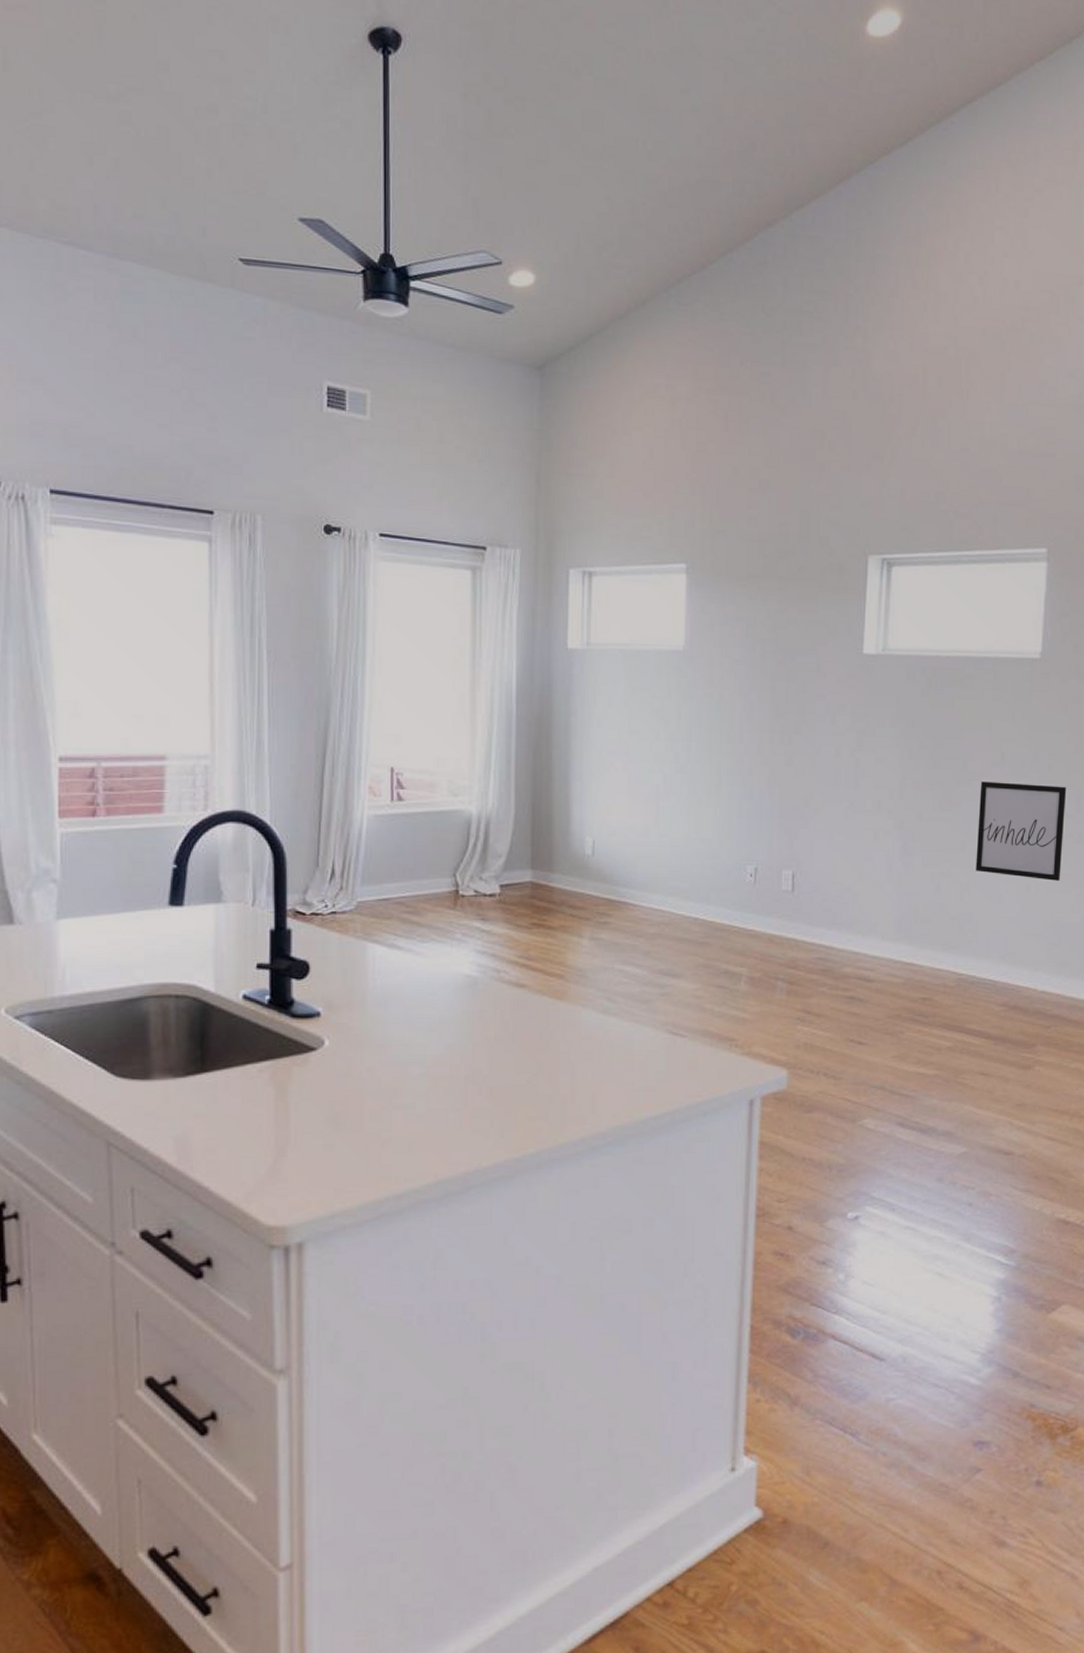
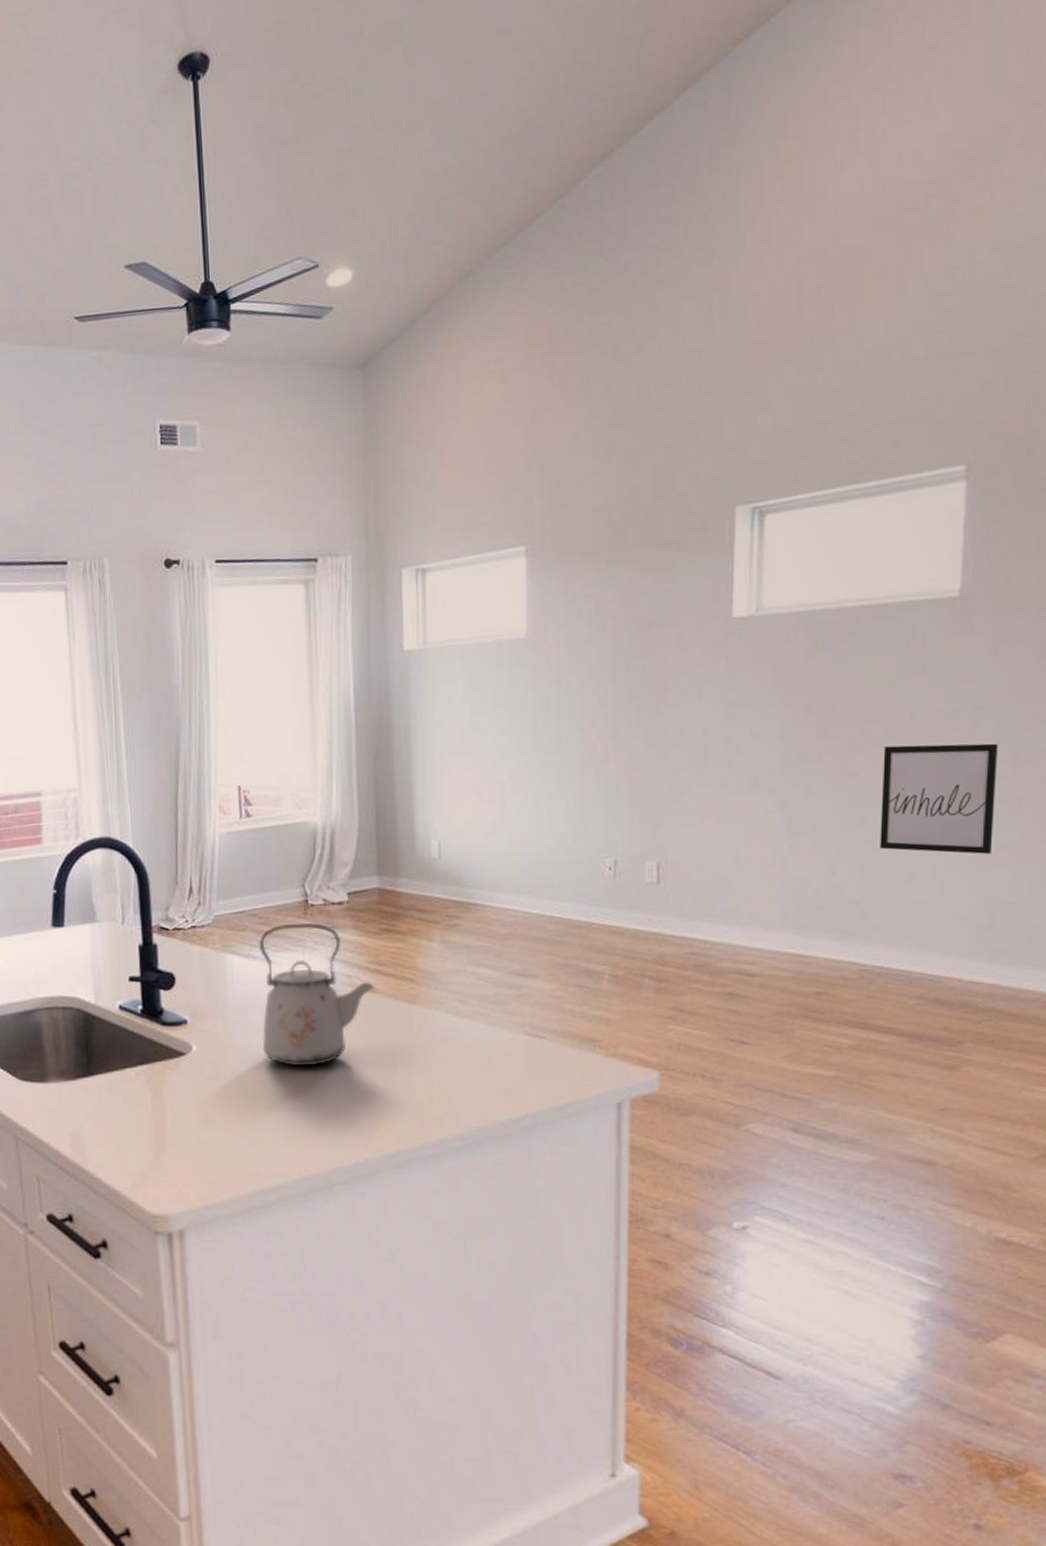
kettle: none [403,913,524,1063] -> present [260,922,376,1067]

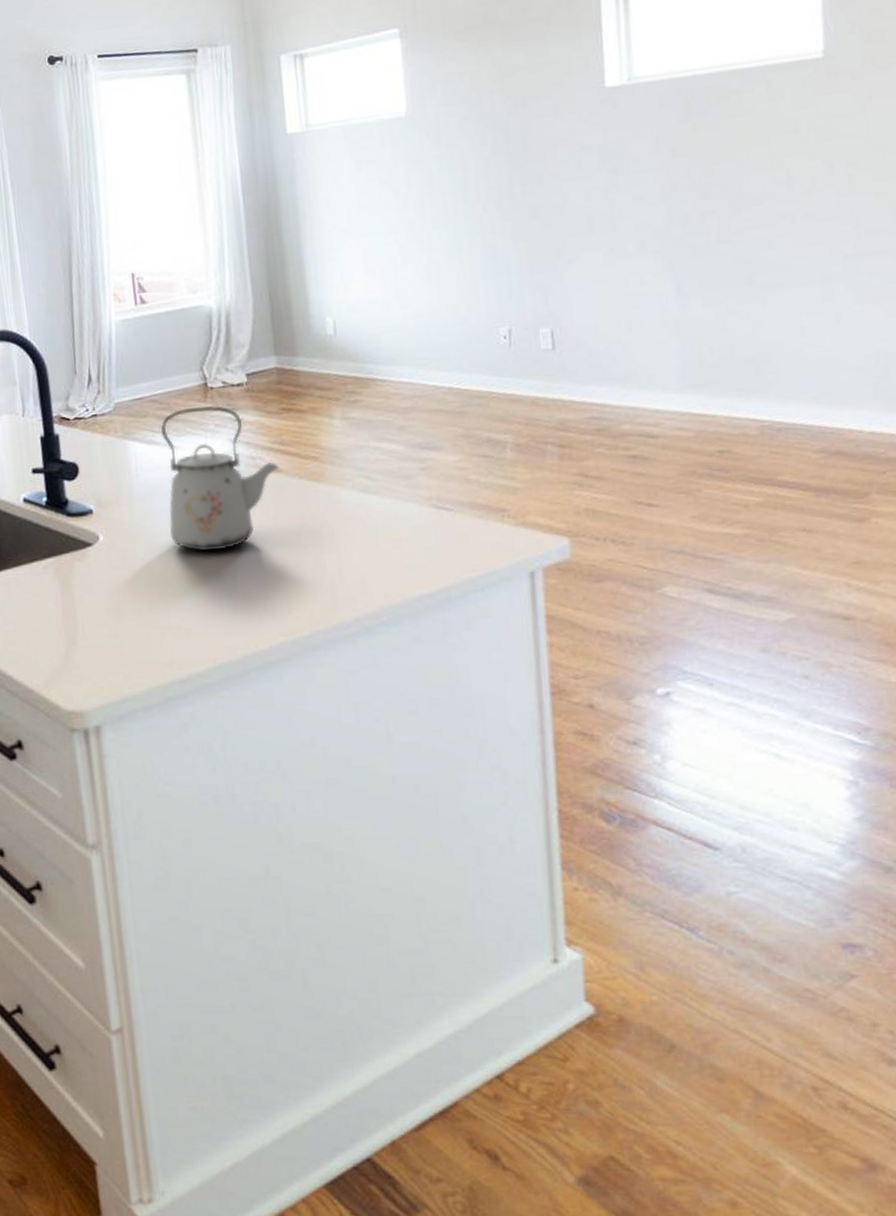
wall art: present [880,743,999,854] -> none [763,196,879,306]

